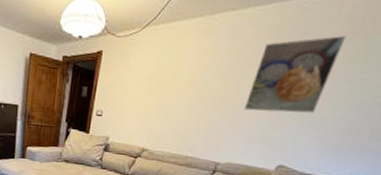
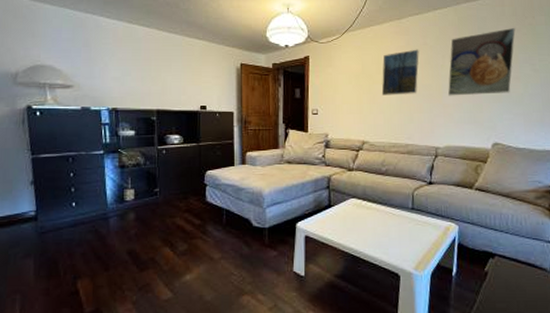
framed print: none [172,52,225,104] -> present [381,49,419,95]

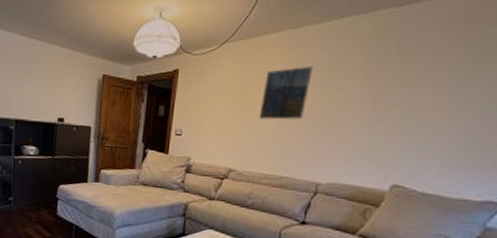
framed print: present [448,28,515,96] -> none [343,43,450,126]

